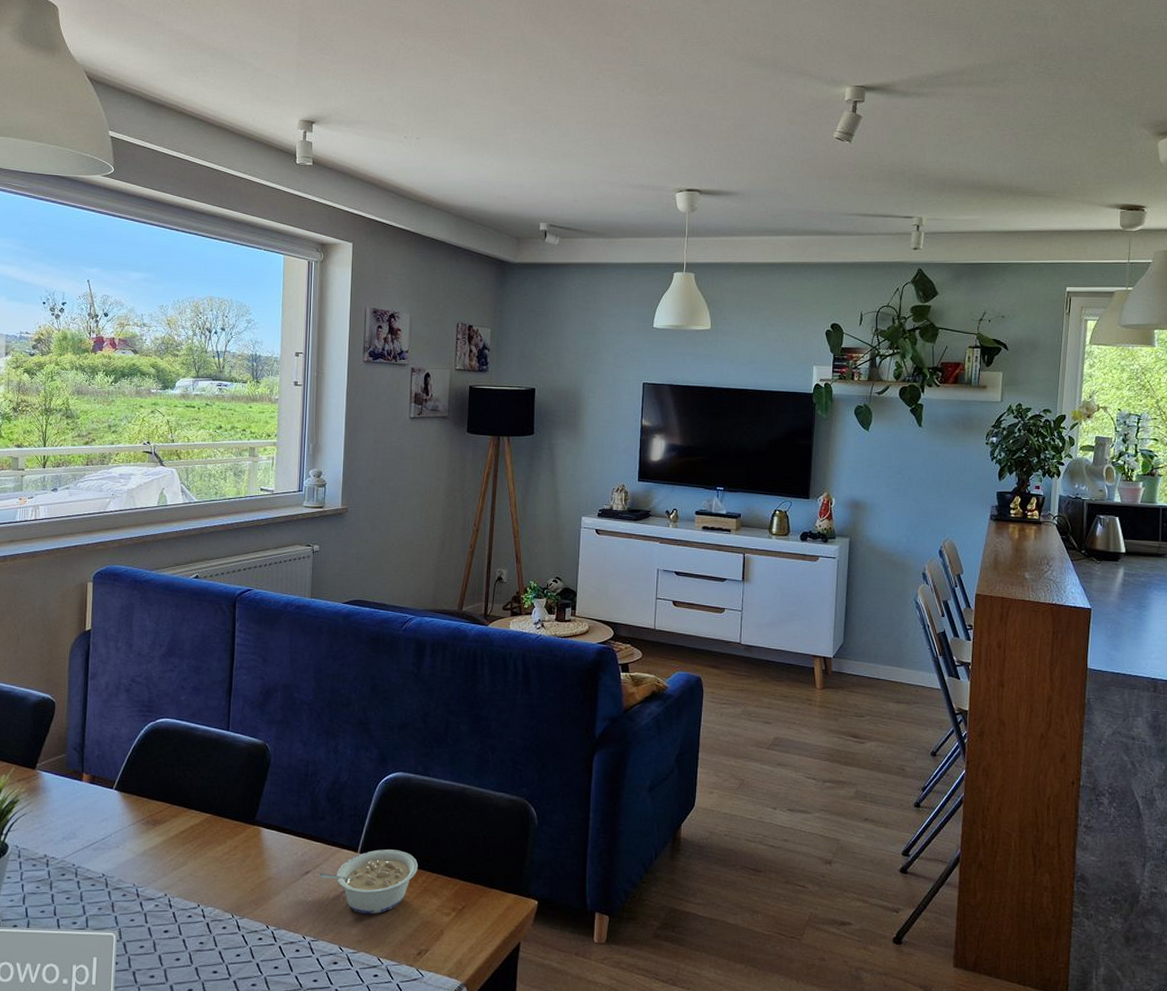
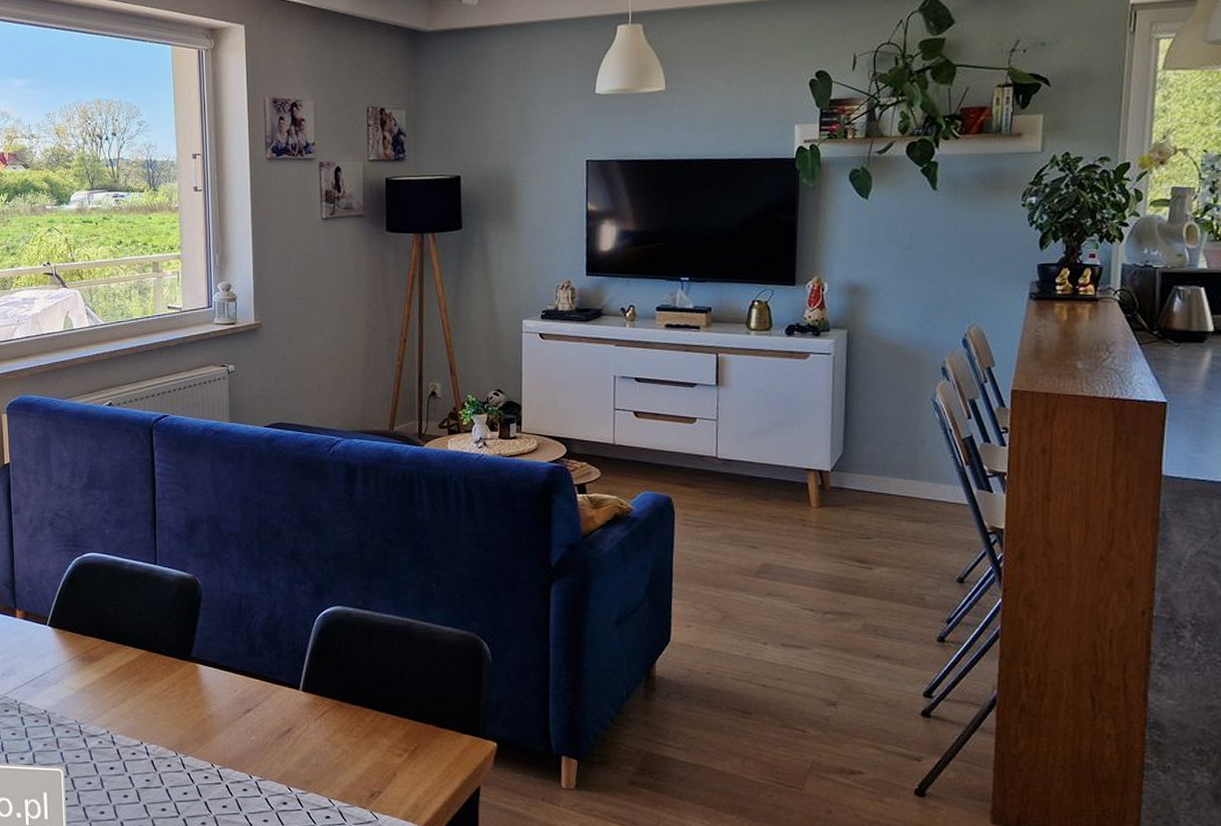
legume: present [319,849,418,915] -> none [261,687,364,755]

